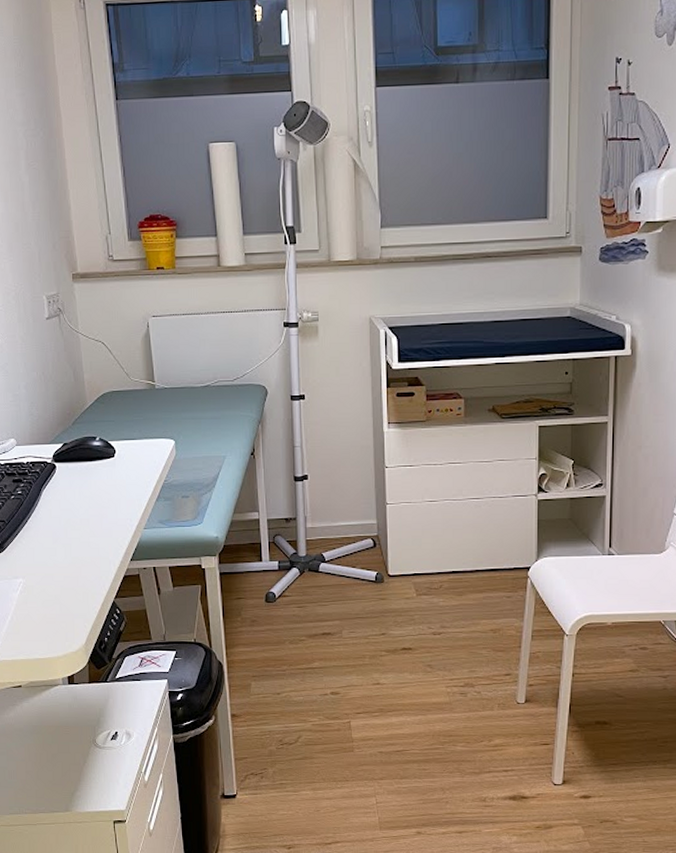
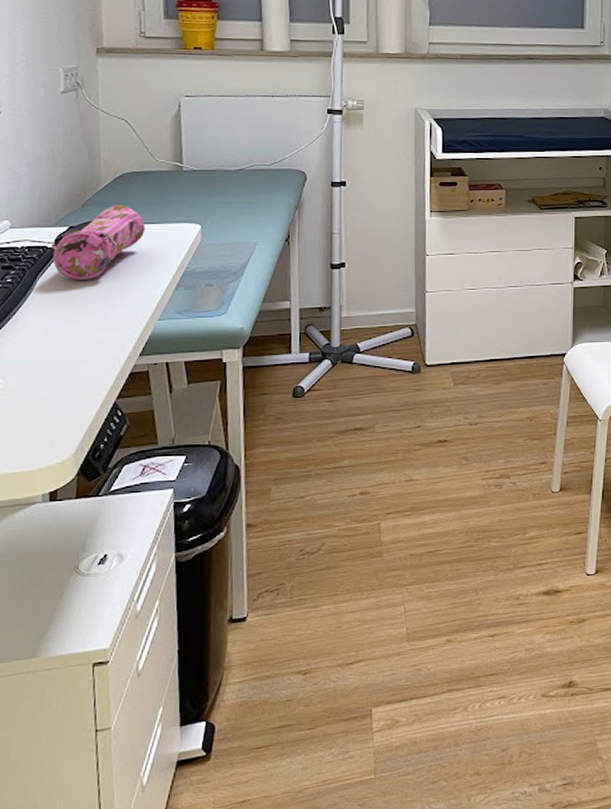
pencil case: none [52,422,127,492] -> present [52,204,146,280]

